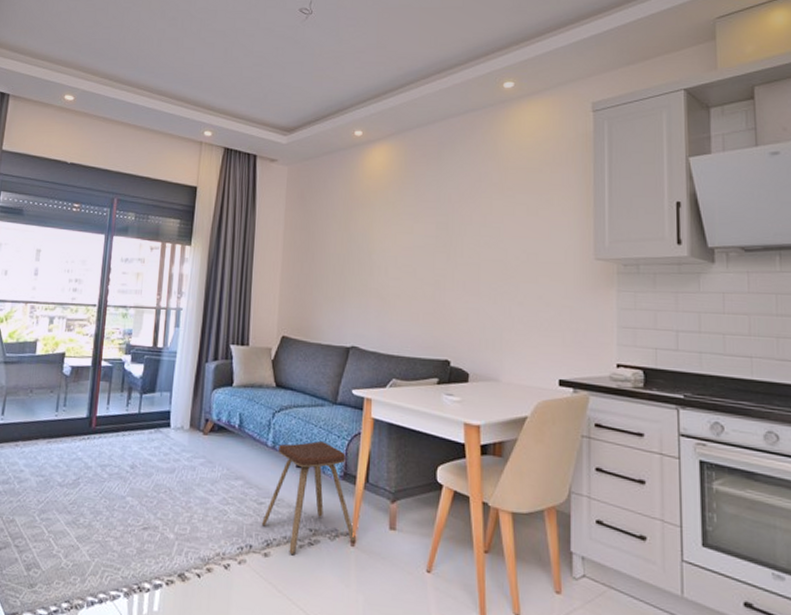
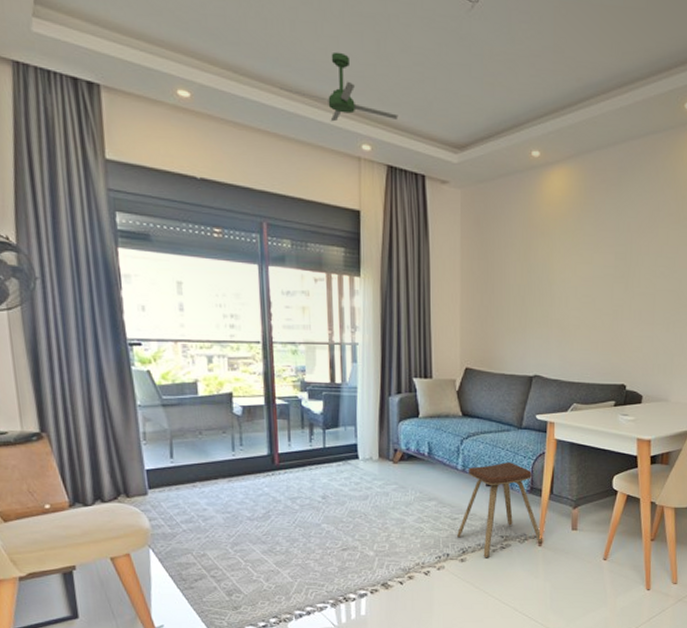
ceiling fan: none [142,59,238,114] -> present [279,51,399,122]

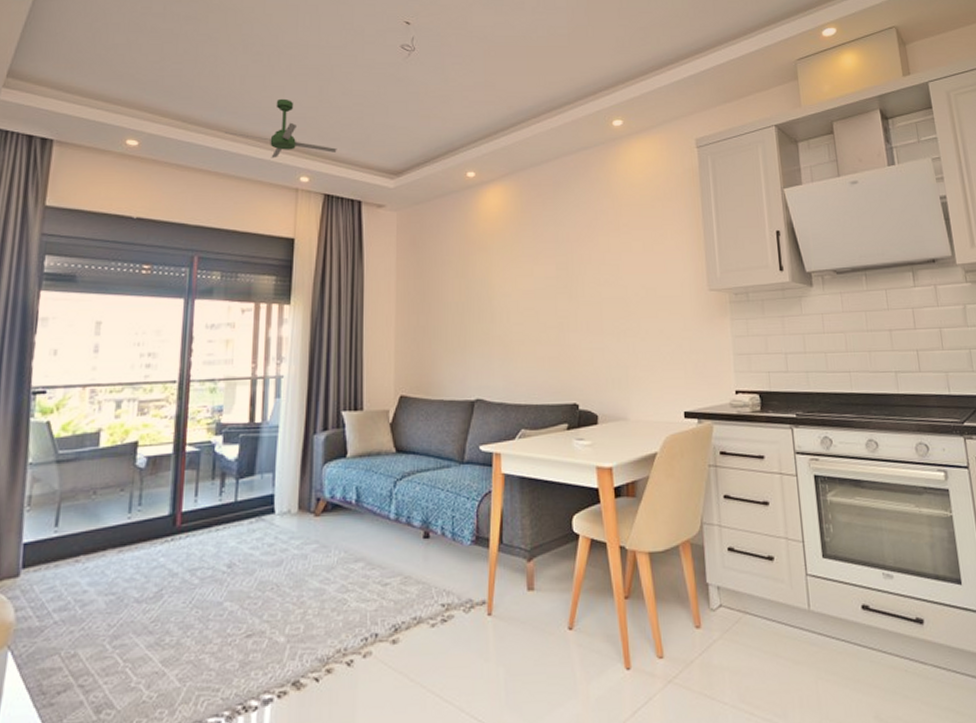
music stool: present [457,462,542,557] -> none [388,506,492,636]

